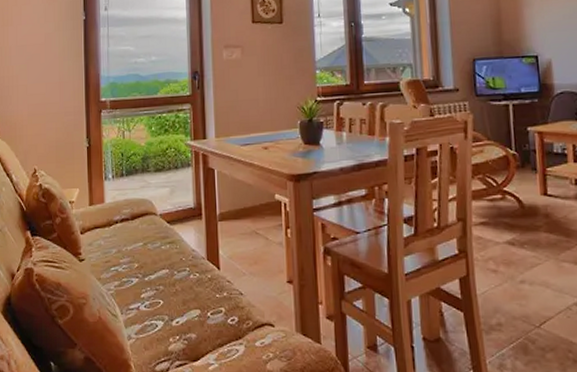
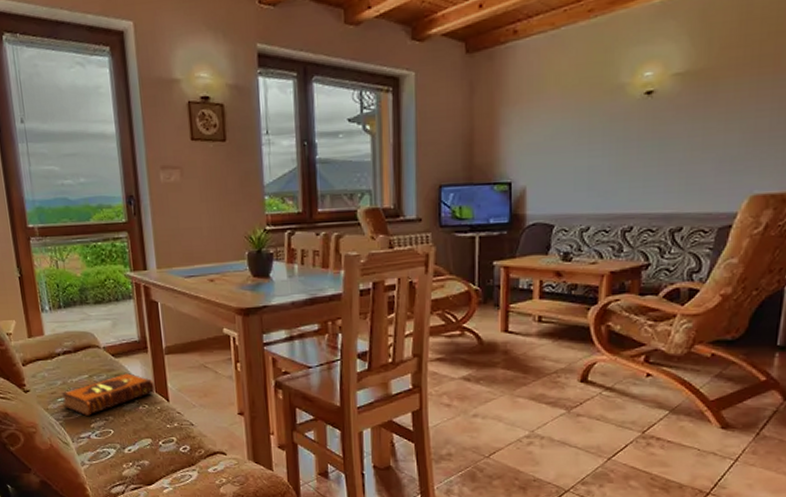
hardback book: none [115,240,207,285] -> present [61,373,155,416]

